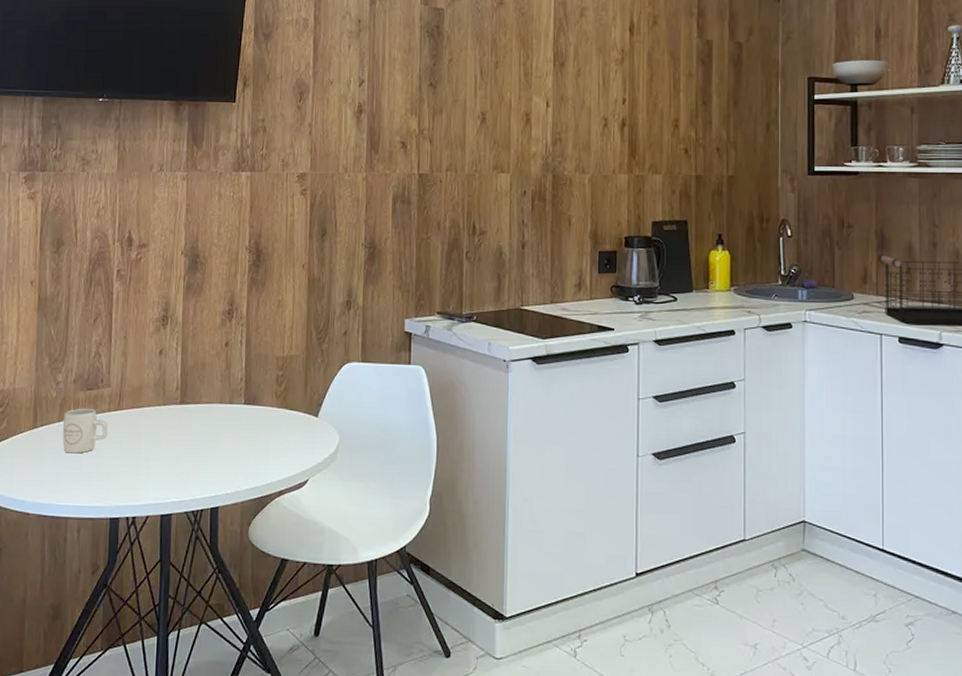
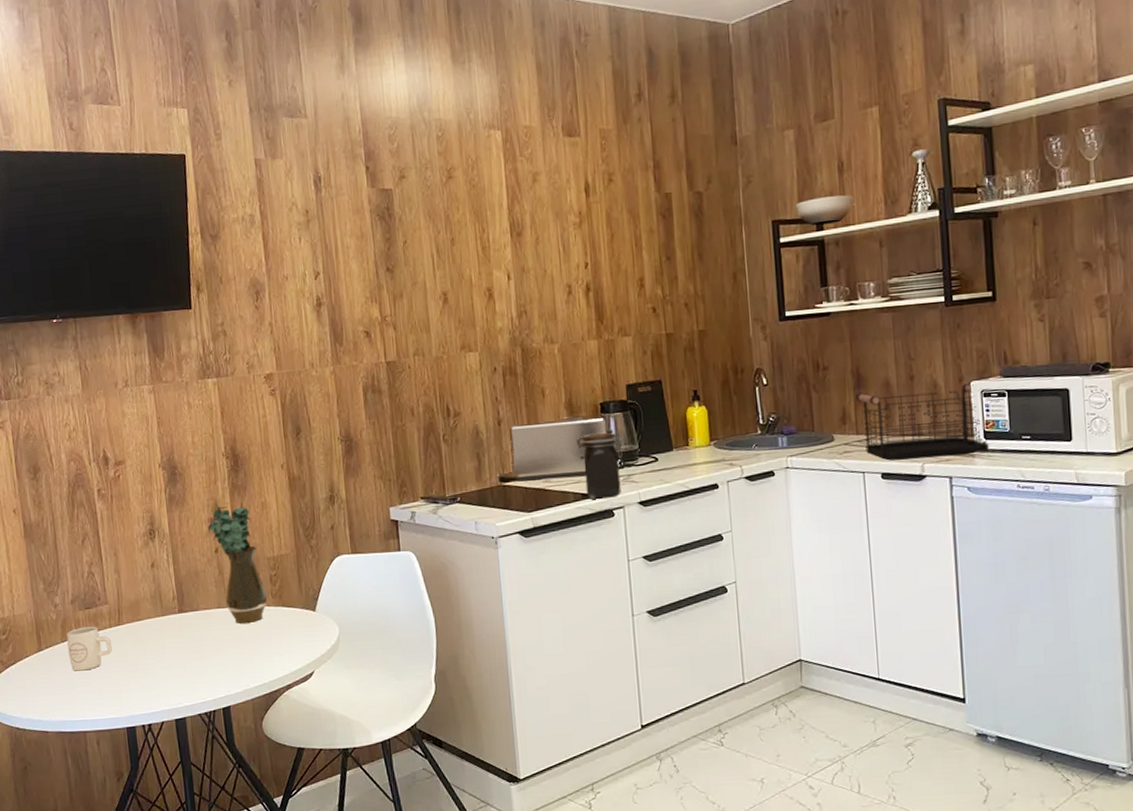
vase: none [222,296,271,422] -> present [208,503,267,623]
toaster: none [515,247,635,309] -> present [497,414,613,484]
jar: none [598,267,644,334] -> present [577,433,623,500]

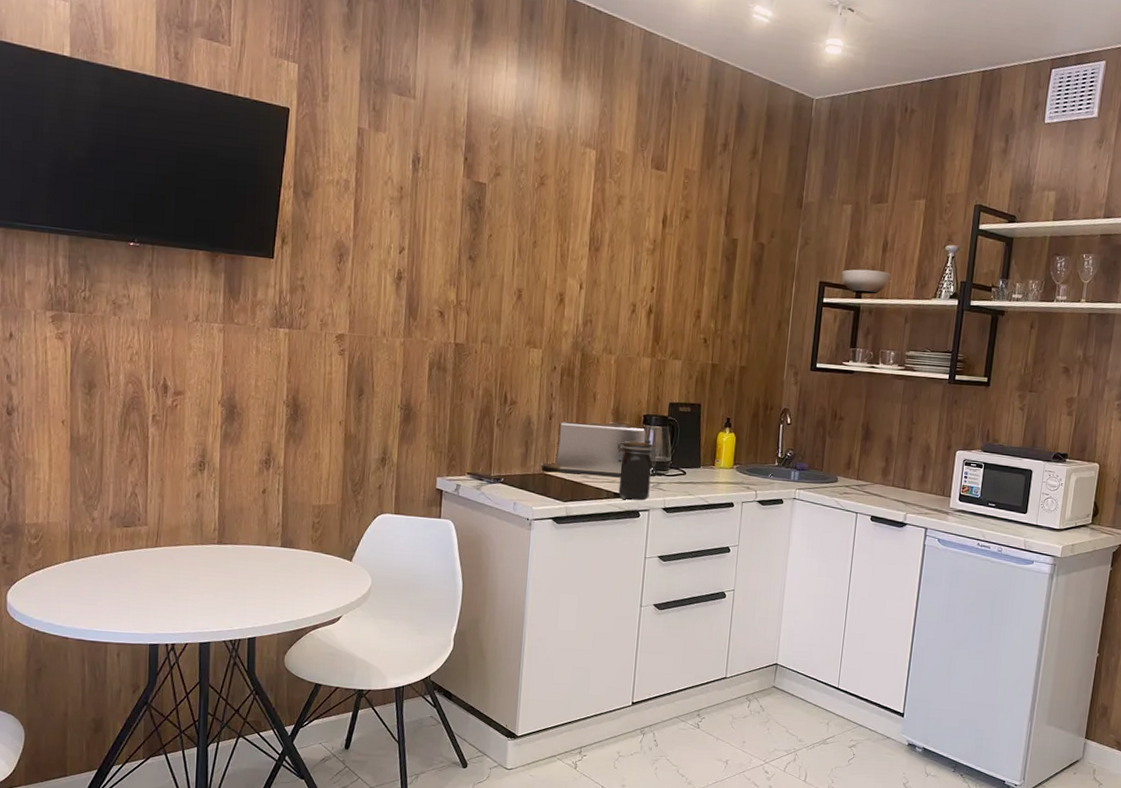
mug: present [67,626,113,671] -> none [99,543,146,585]
vase: present [208,503,267,623] -> none [259,446,307,563]
dish rack: present [855,384,989,460] -> none [861,444,961,512]

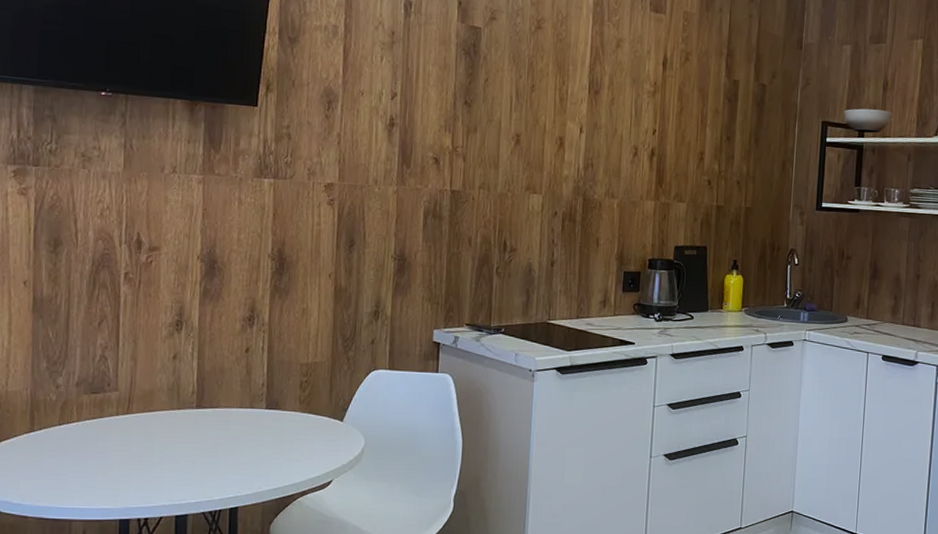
toaster: present [541,422,651,478] -> none [543,268,657,324]
jar: present [617,441,658,501] -> none [622,286,664,348]

